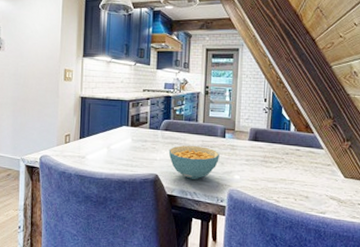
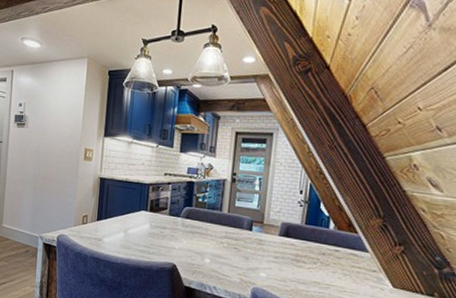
cereal bowl: present [168,145,219,179] -> none [188,235,245,273]

